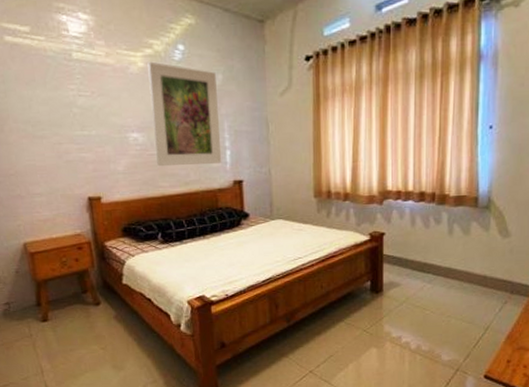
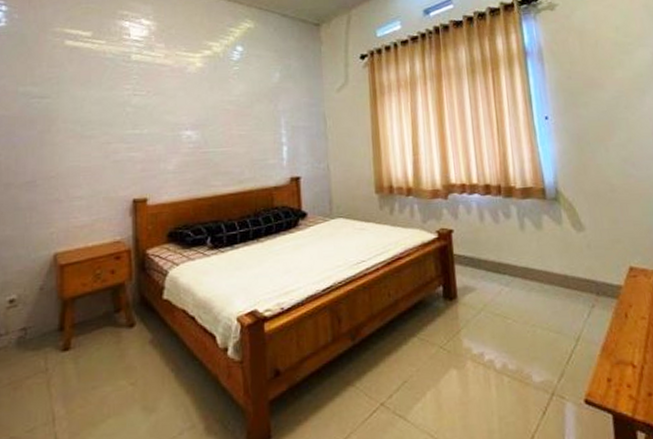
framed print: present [147,61,222,167] -> none [206,62,279,165]

